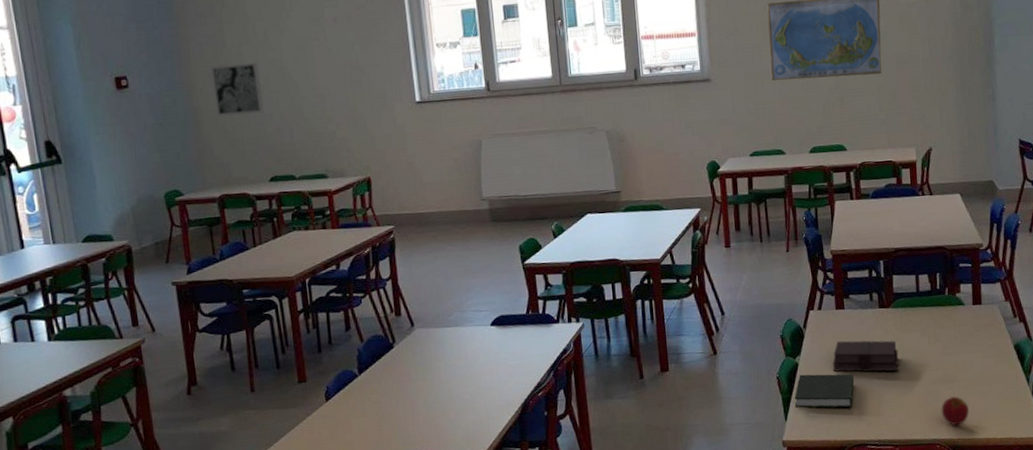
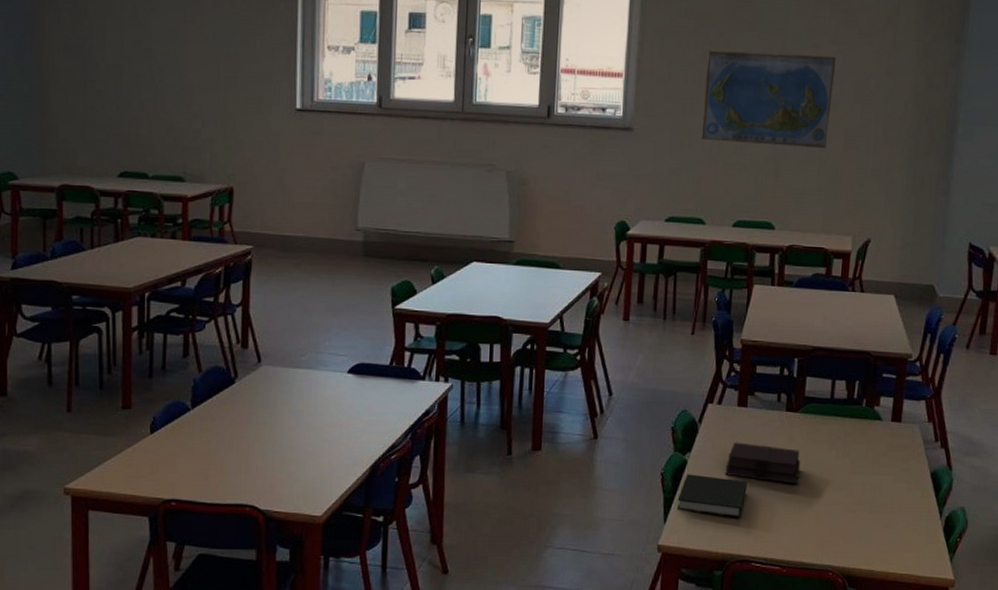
wall art: present [211,62,264,116] -> none [67,37,122,97]
apple: present [941,396,970,426] -> none [839,521,871,554]

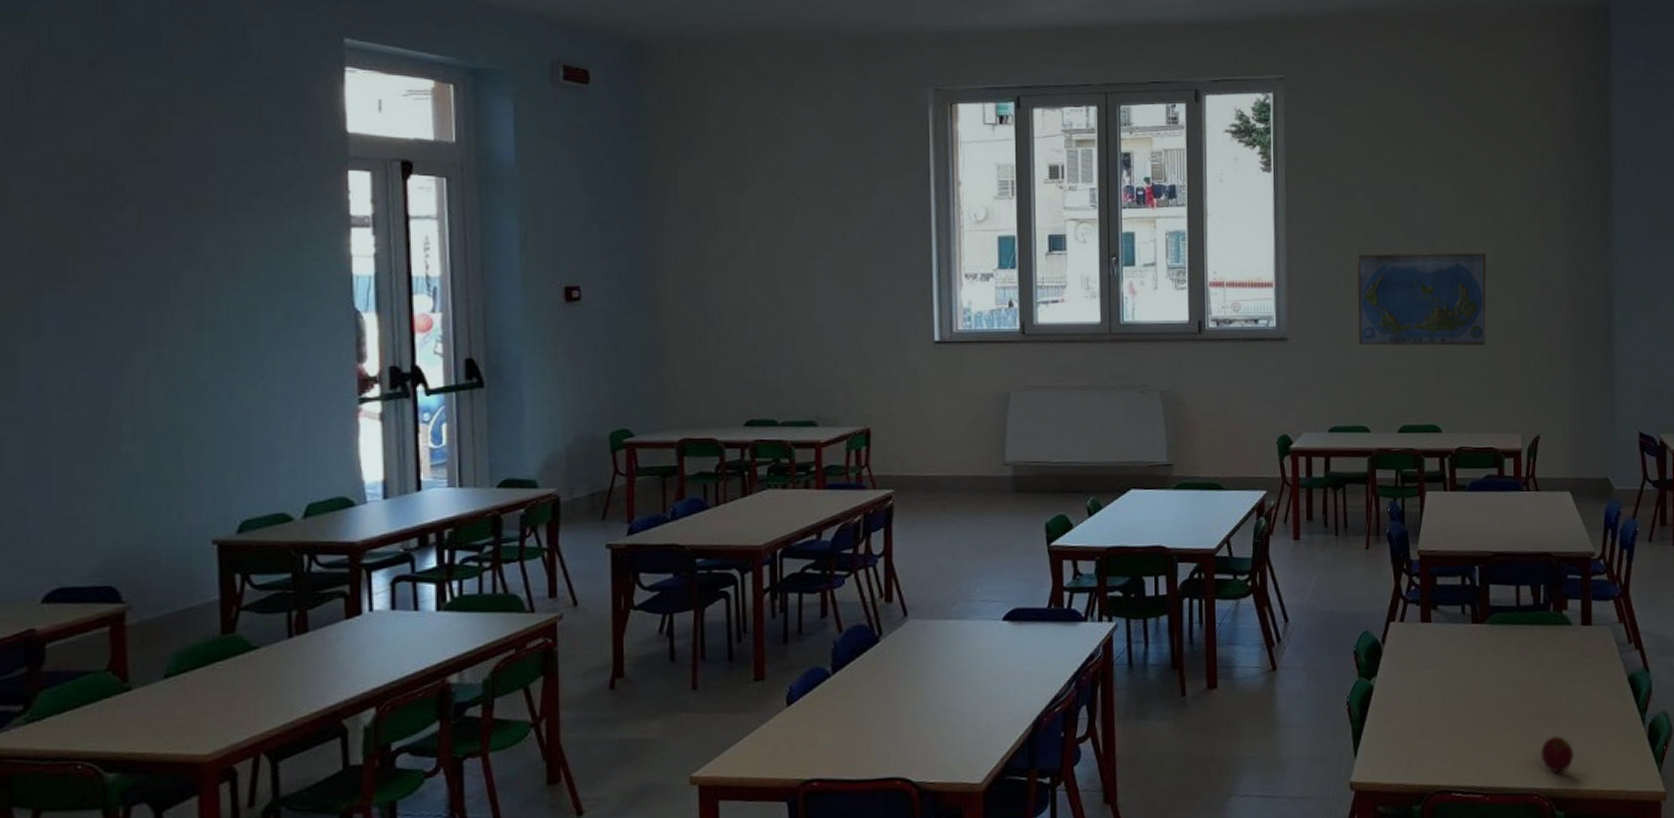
book: present [677,474,748,518] -> none [1366,700,1439,745]
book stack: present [725,442,801,484] -> none [1414,661,1493,702]
apple: none [839,521,871,554] -> present [1540,736,1574,773]

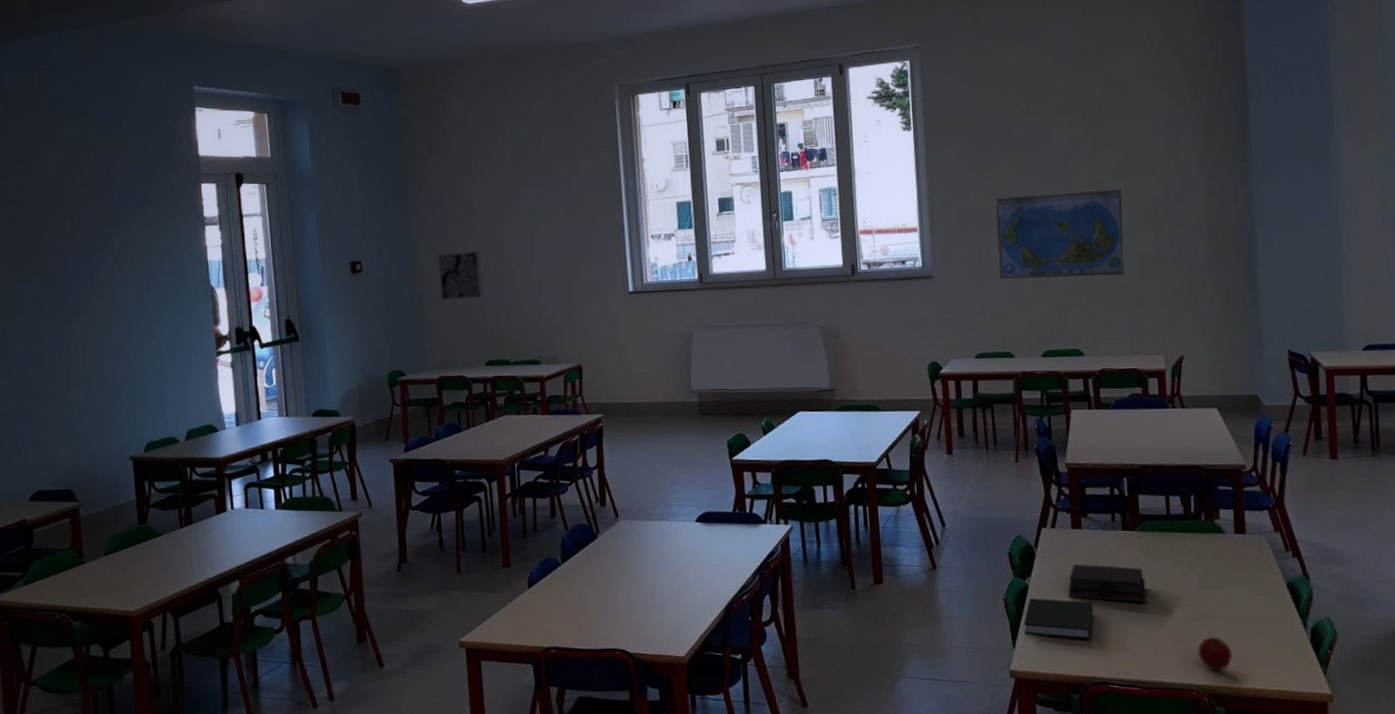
wall art: none [687,280,747,342] -> present [437,250,484,301]
book: none [1366,700,1439,745] -> present [1023,598,1094,640]
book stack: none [1414,661,1493,702] -> present [1068,564,1146,603]

